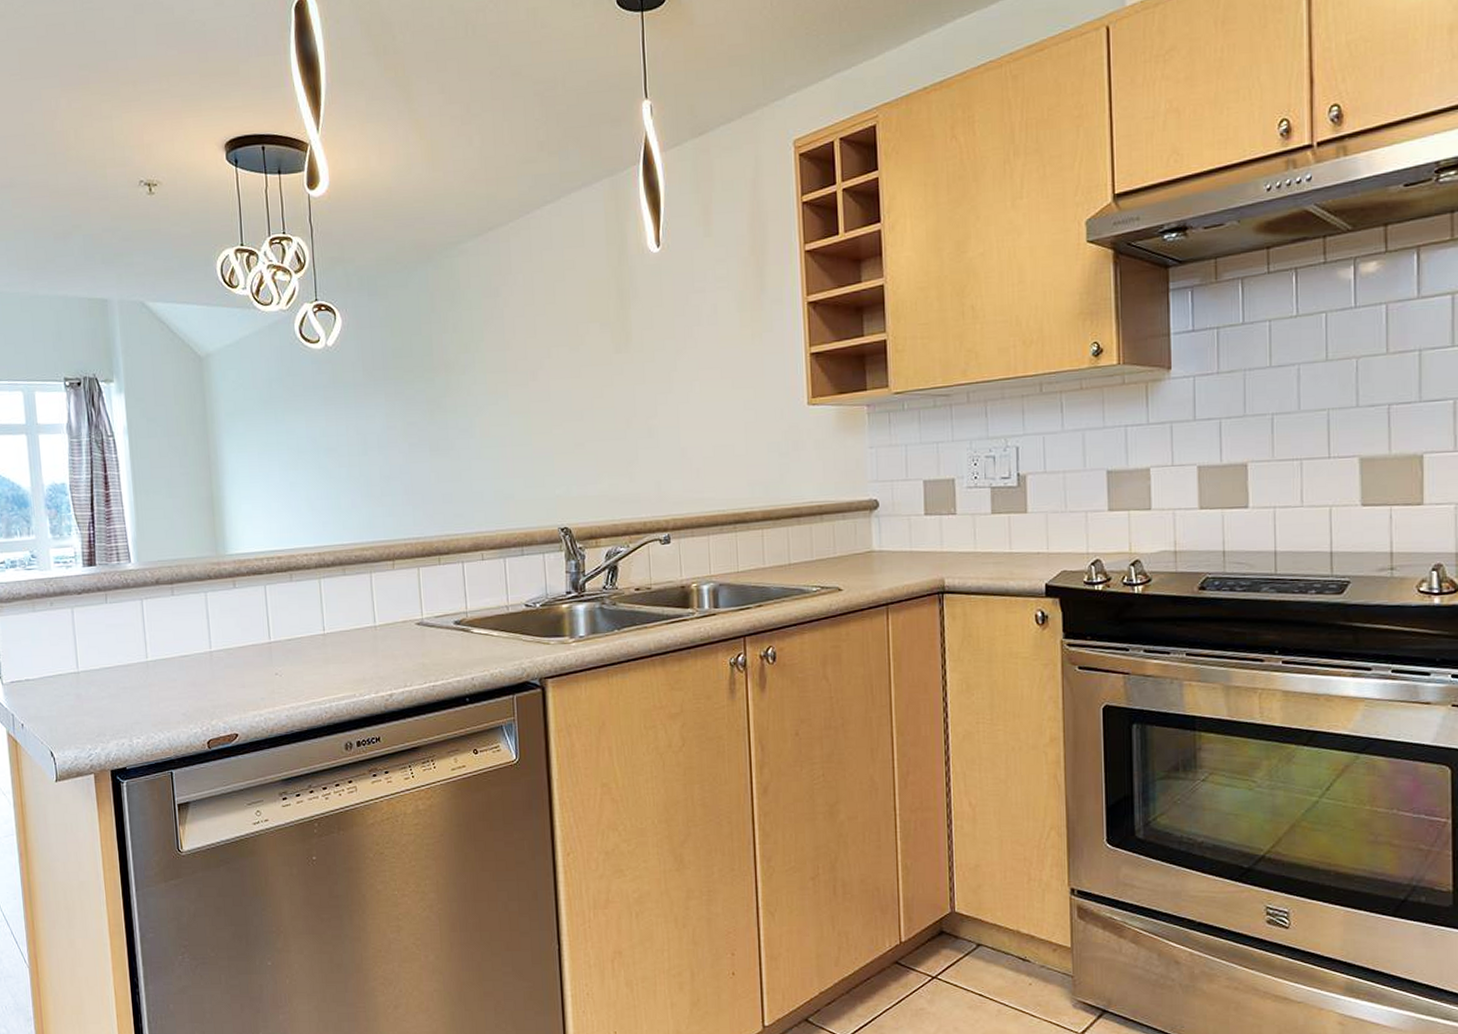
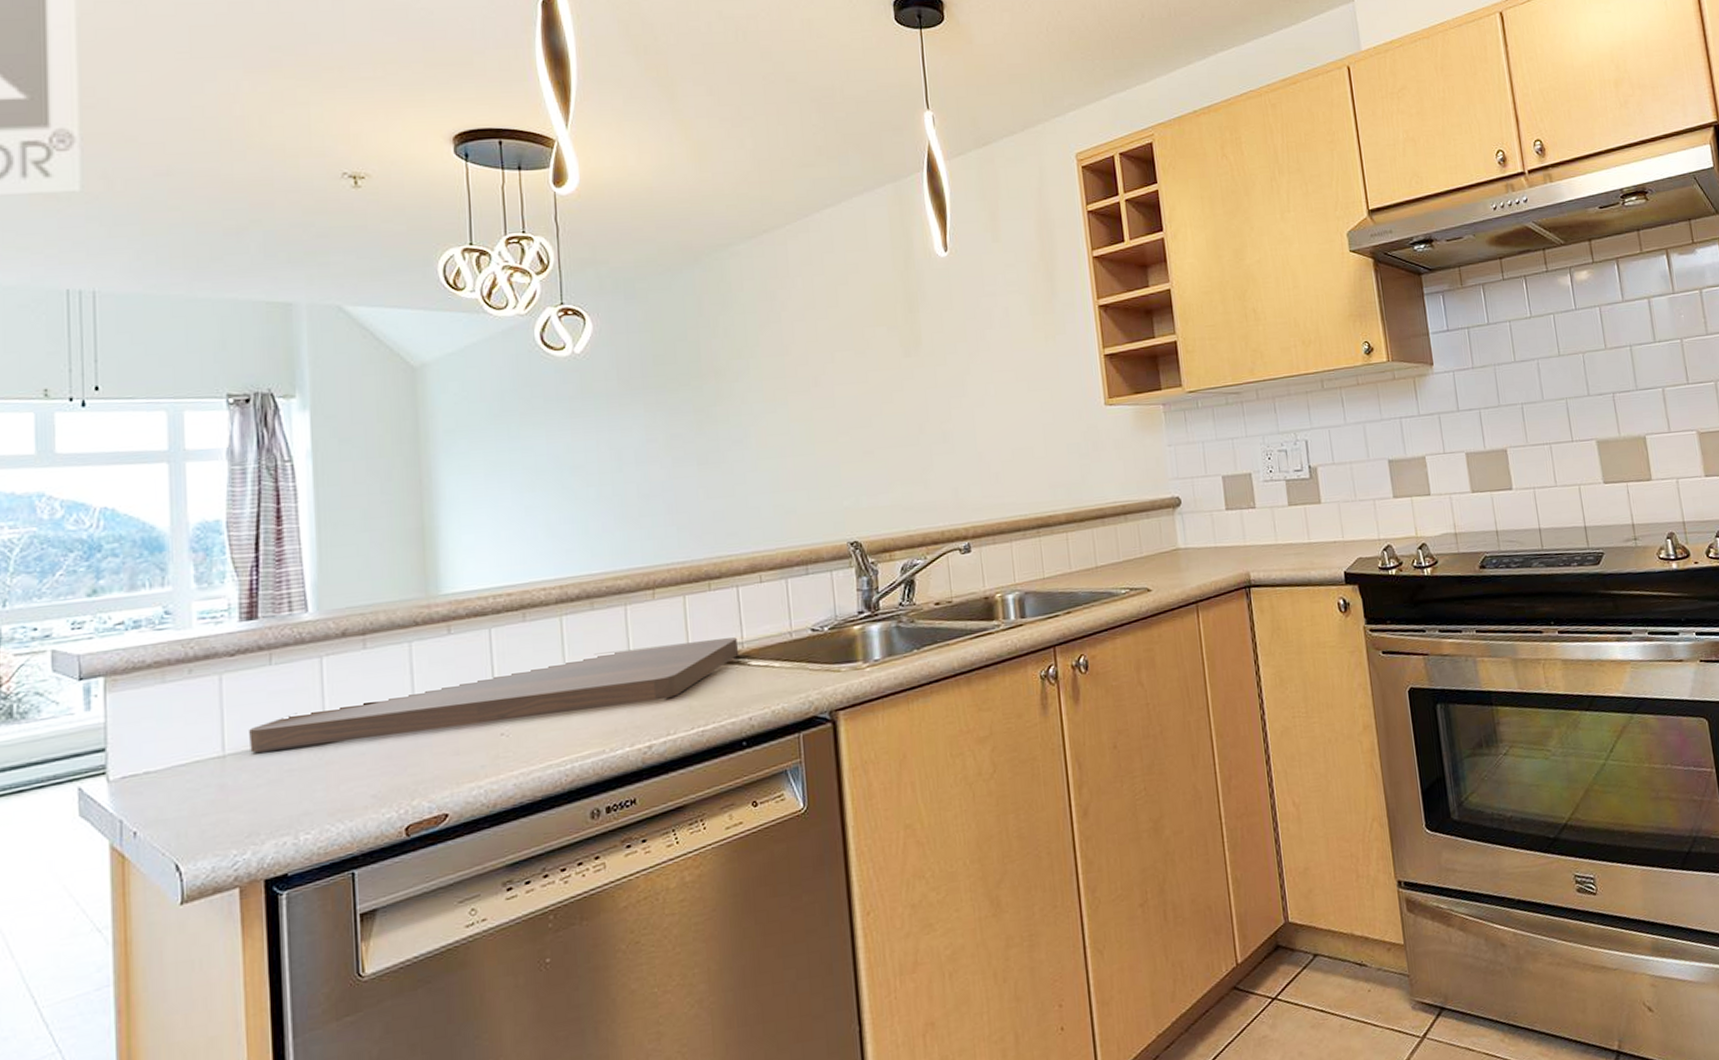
cutting board: none [94,607,464,672] -> present [249,637,739,753]

